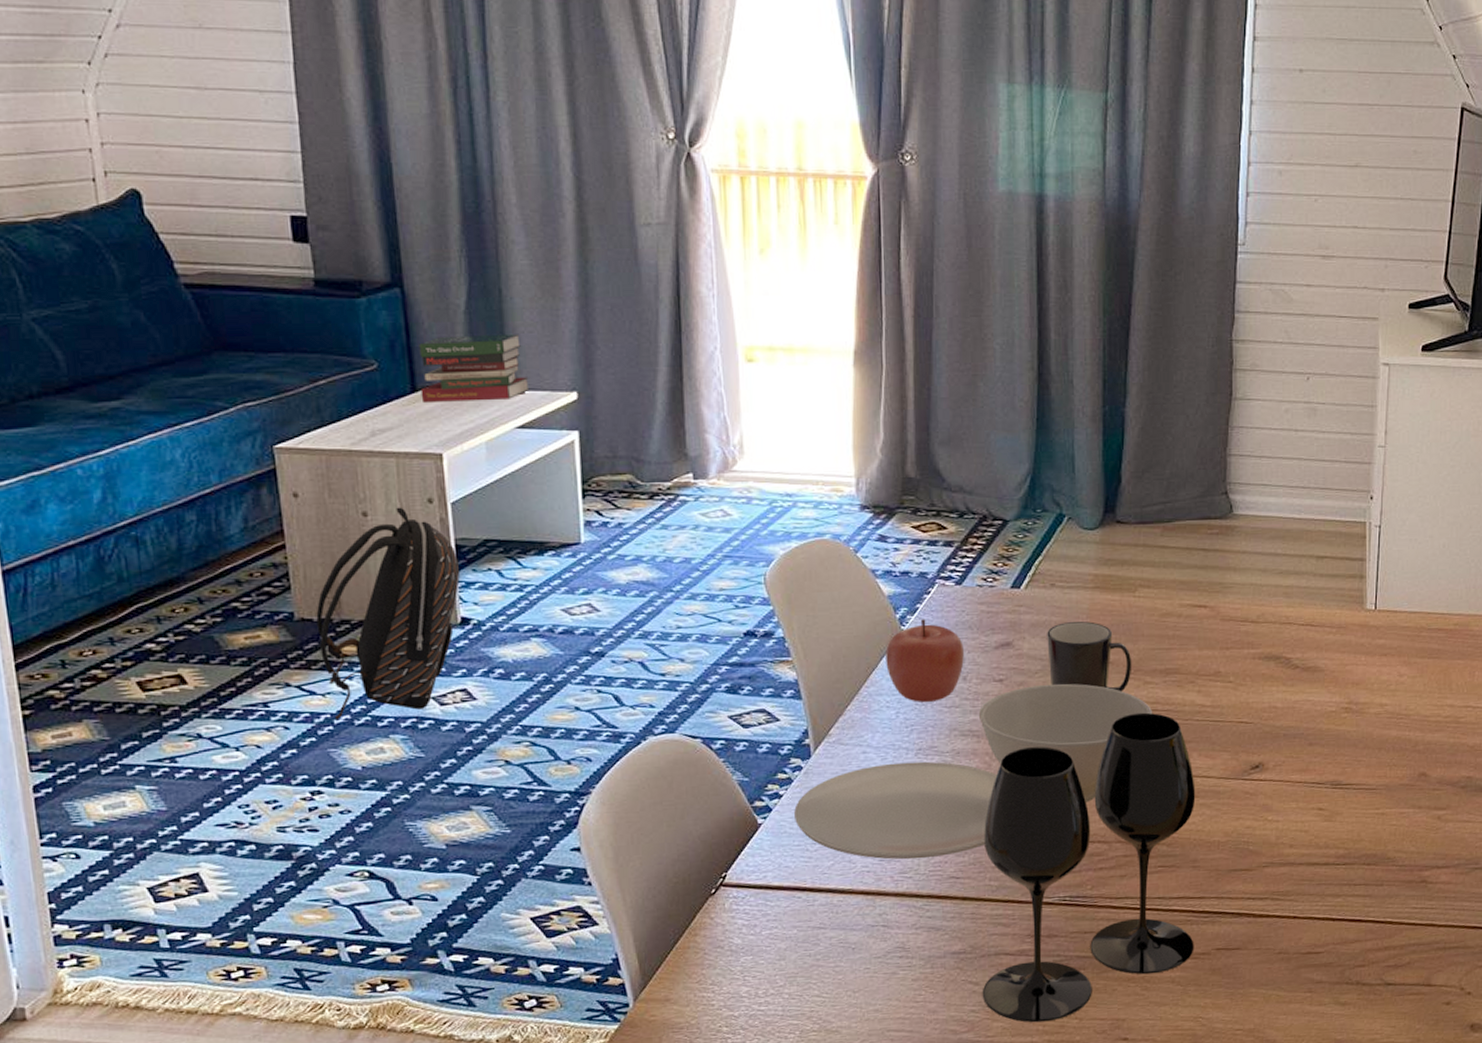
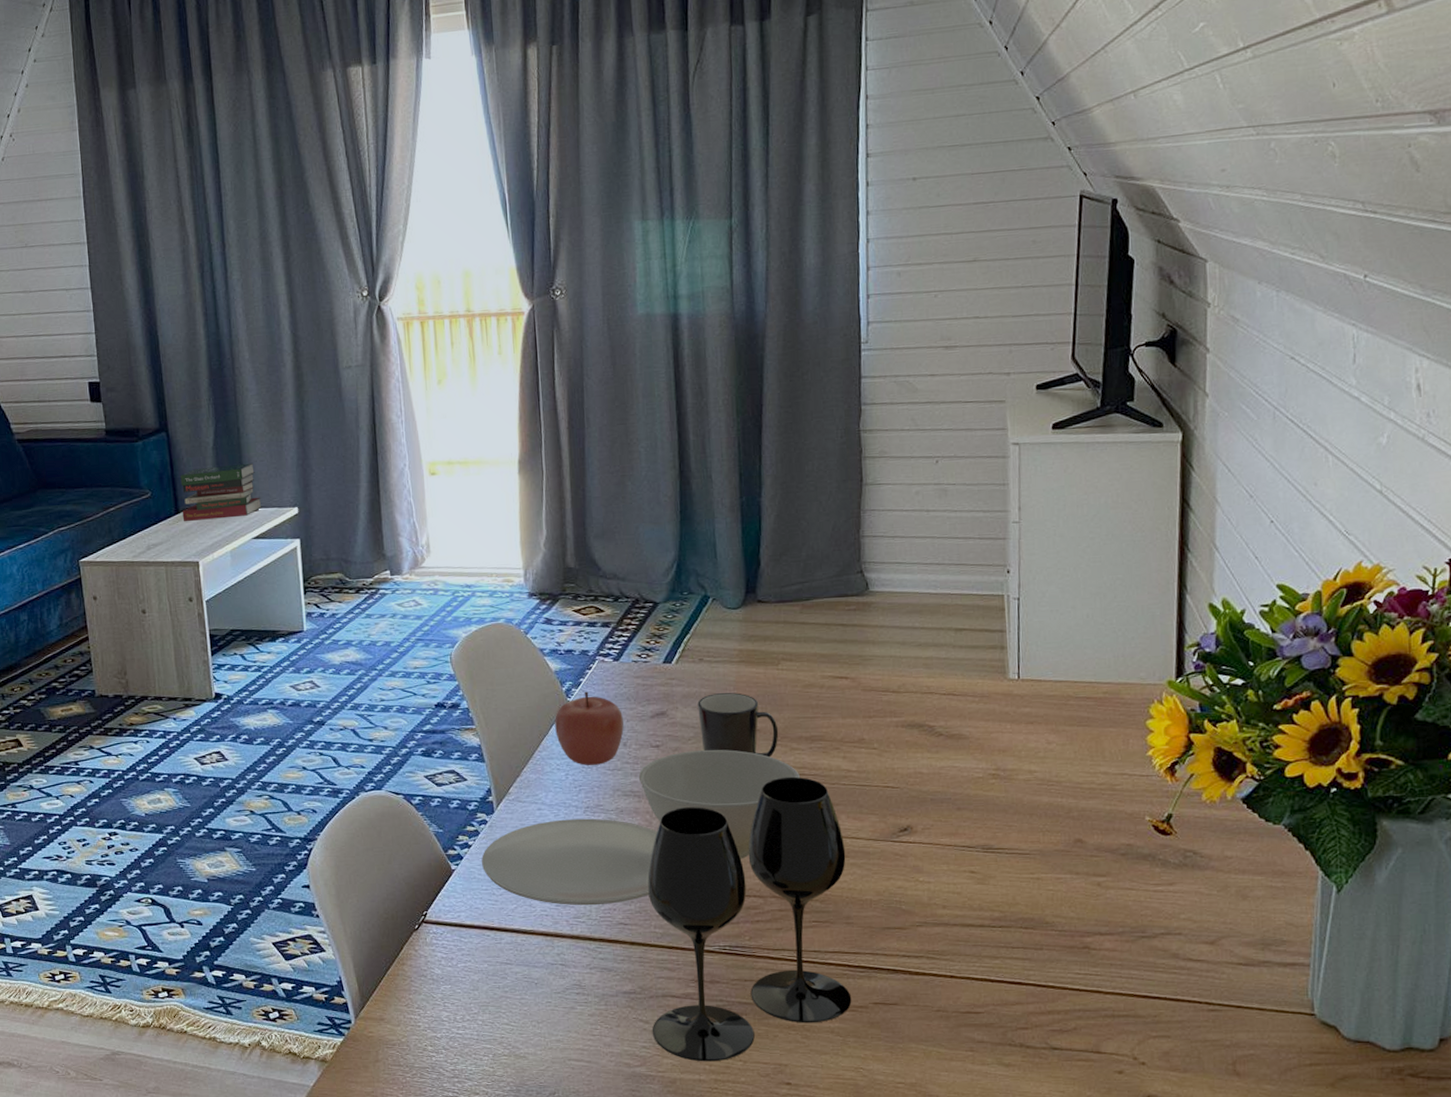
backpack: present [316,507,461,719] -> none [110,605,214,775]

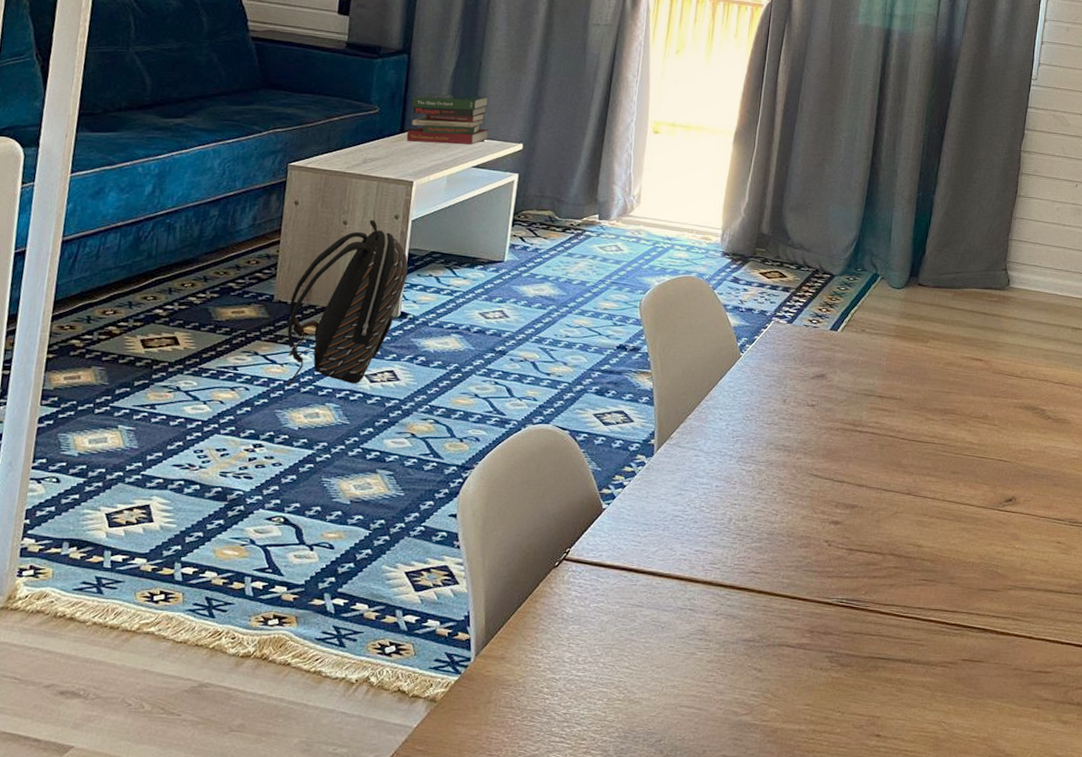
backpack: none [110,605,214,775] -> present [287,219,408,386]
plate: present [482,818,658,906] -> none [632,467,801,553]
fruit: present [554,691,624,765] -> none [724,348,787,418]
bowl: present [638,749,801,859] -> none [791,412,931,517]
wine glass: present [647,776,852,1062] -> none [763,444,959,712]
mug: present [697,693,779,758] -> none [852,362,919,425]

